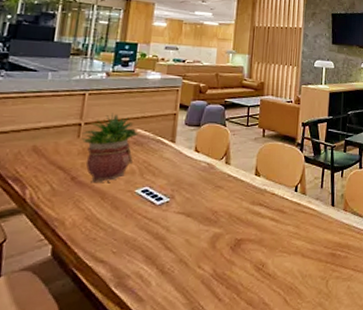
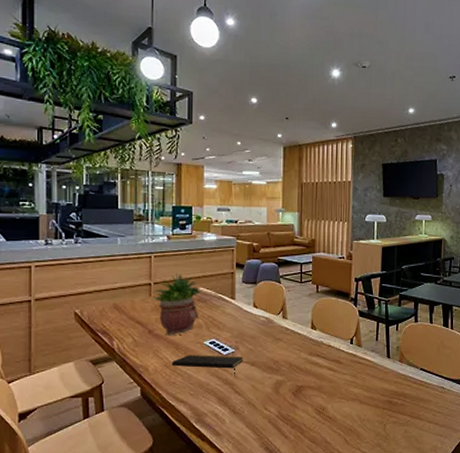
notepad: none [93,205,180,229] -> present [171,354,244,376]

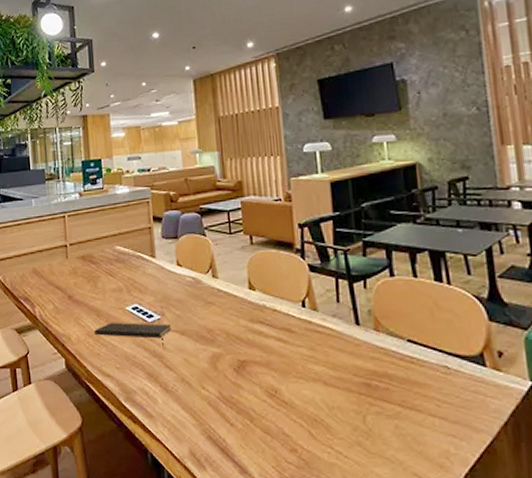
potted plant: present [153,273,203,336] -> none [69,232,120,302]

